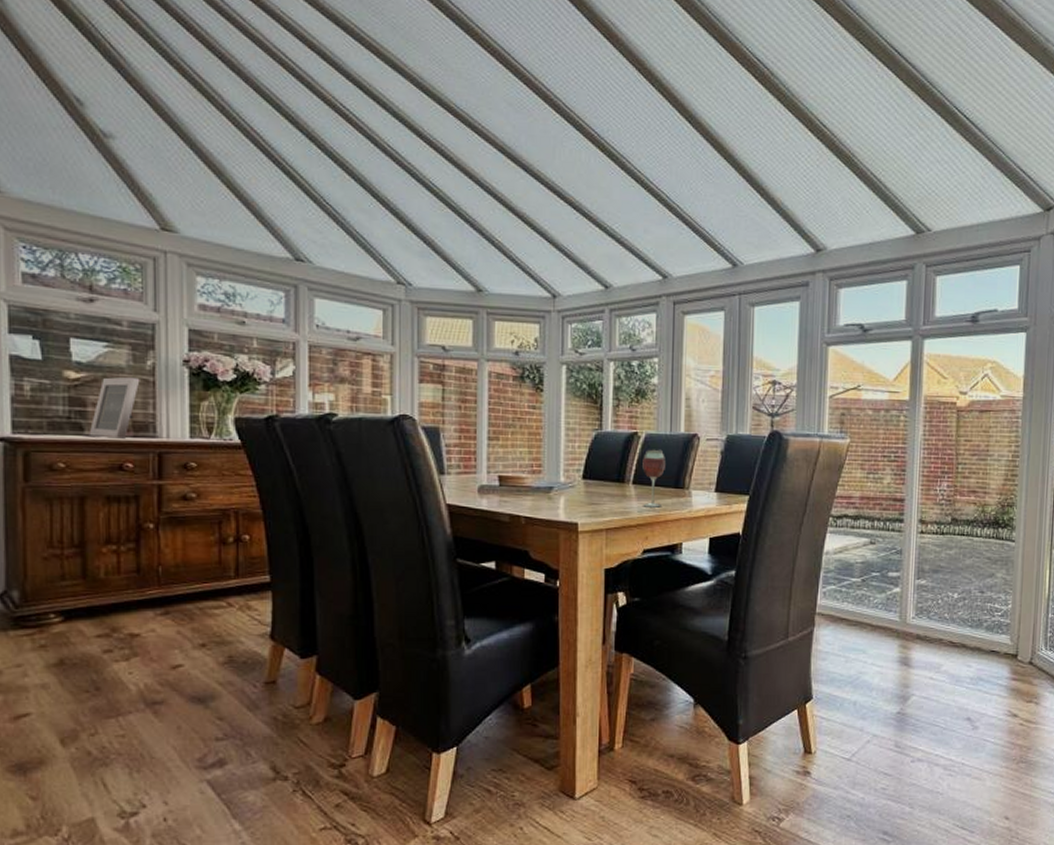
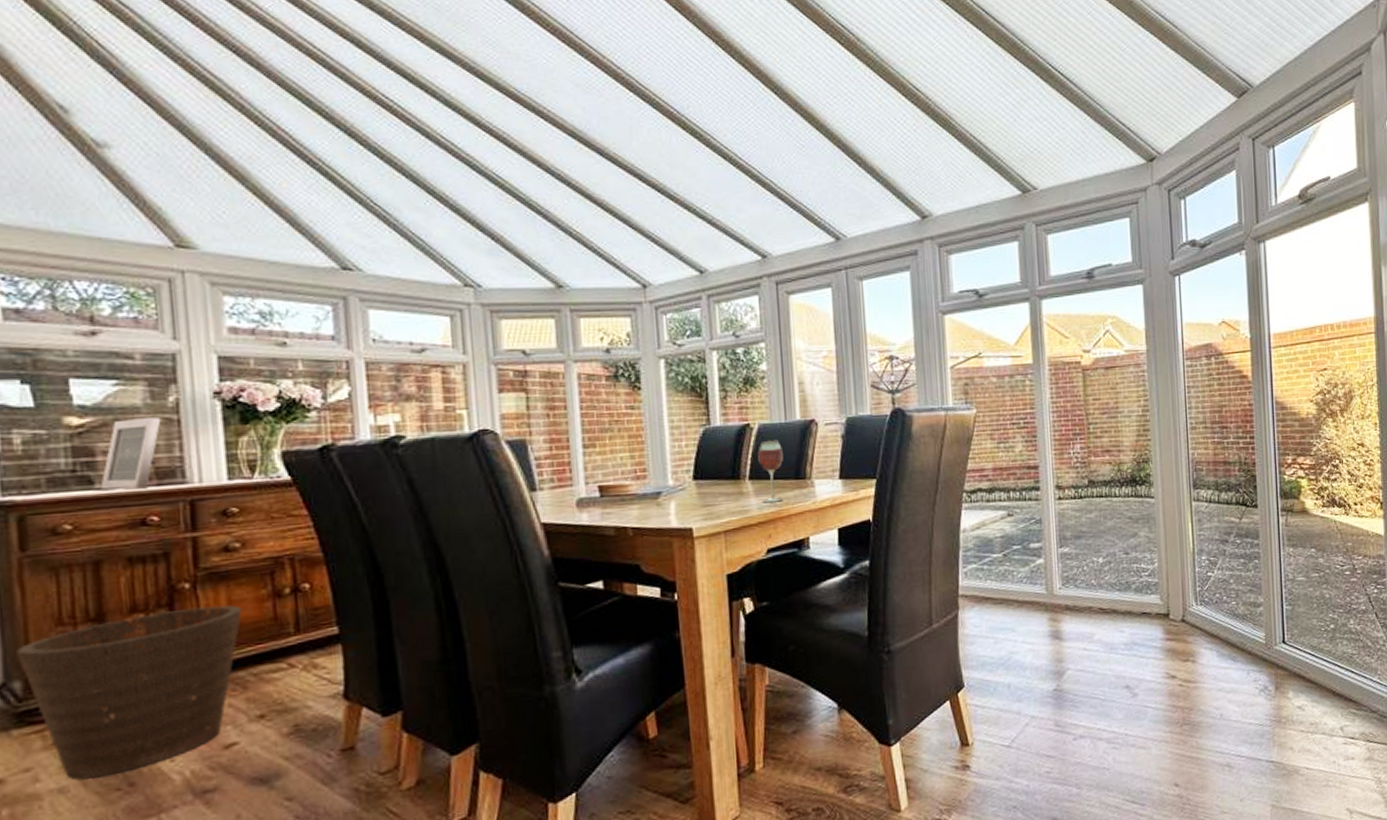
basket: none [17,545,194,680] -> present [17,604,242,780]

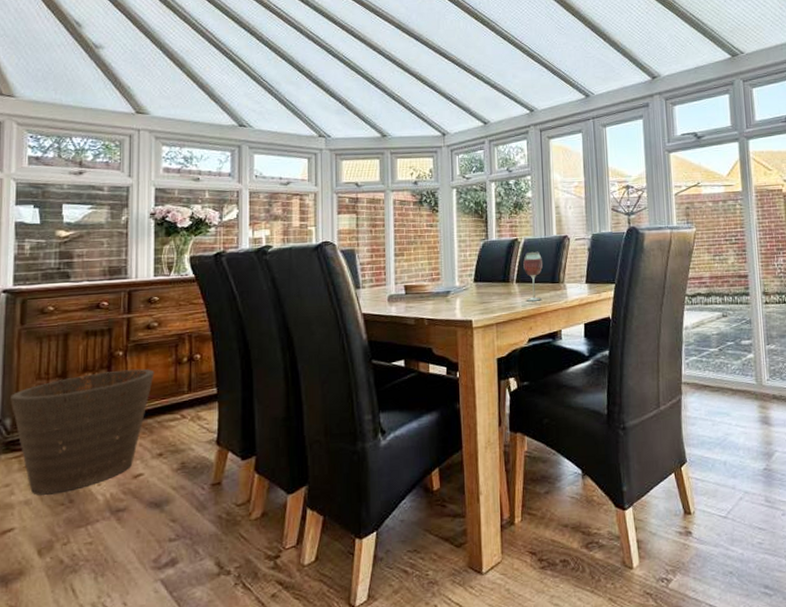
picture frame: present [100,416,162,491] -> none [74,230,116,283]

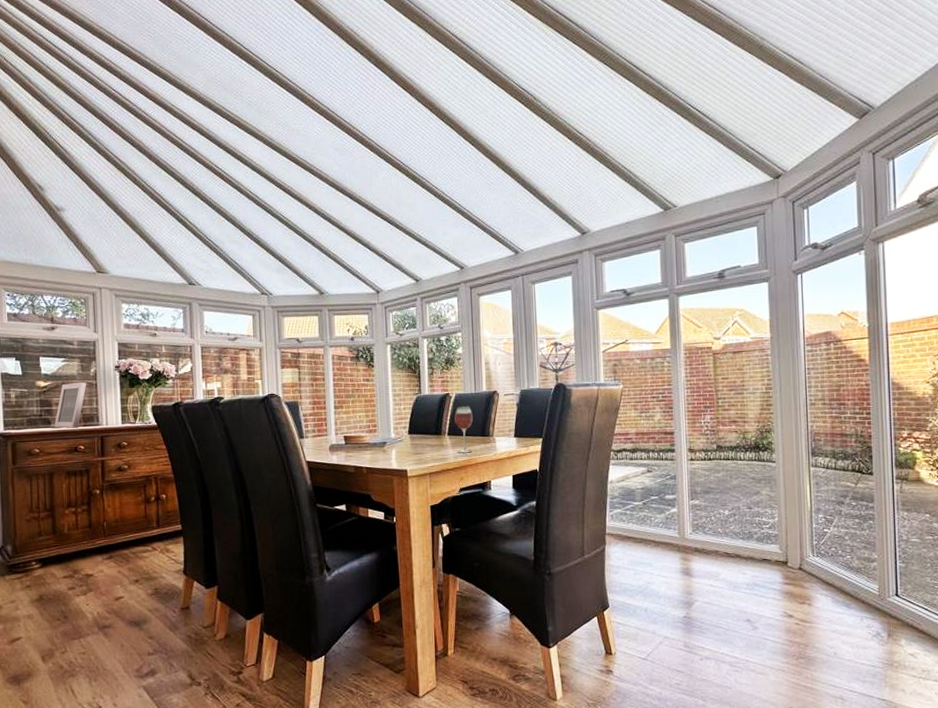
basket: present [10,368,154,495] -> none [9,505,128,611]
picture frame: none [74,230,116,283] -> present [54,381,87,429]

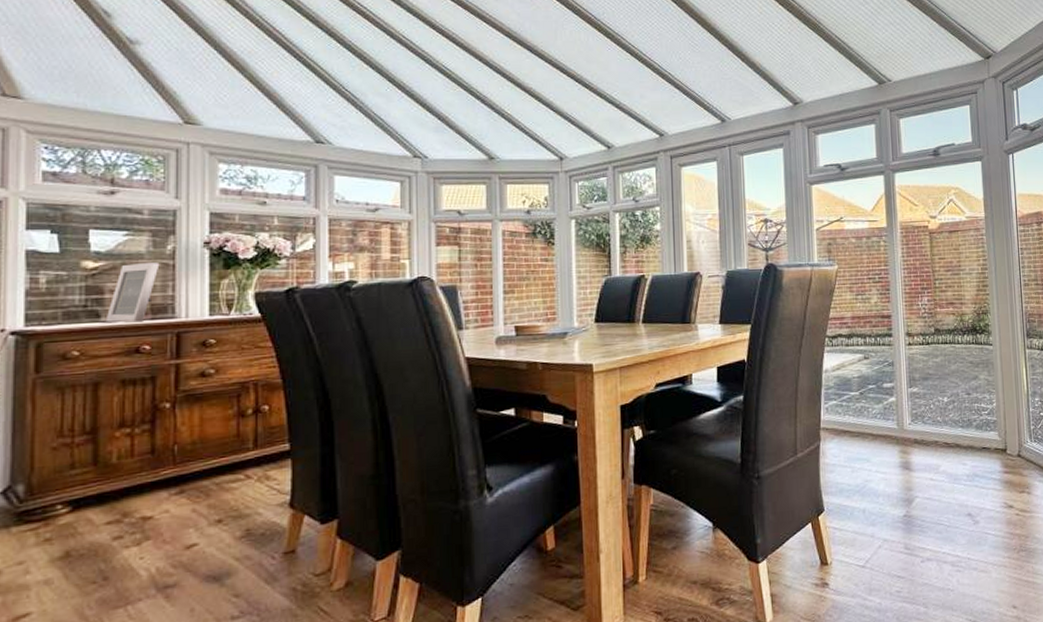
wineglass: present [454,405,473,453] -> none [650,289,672,344]

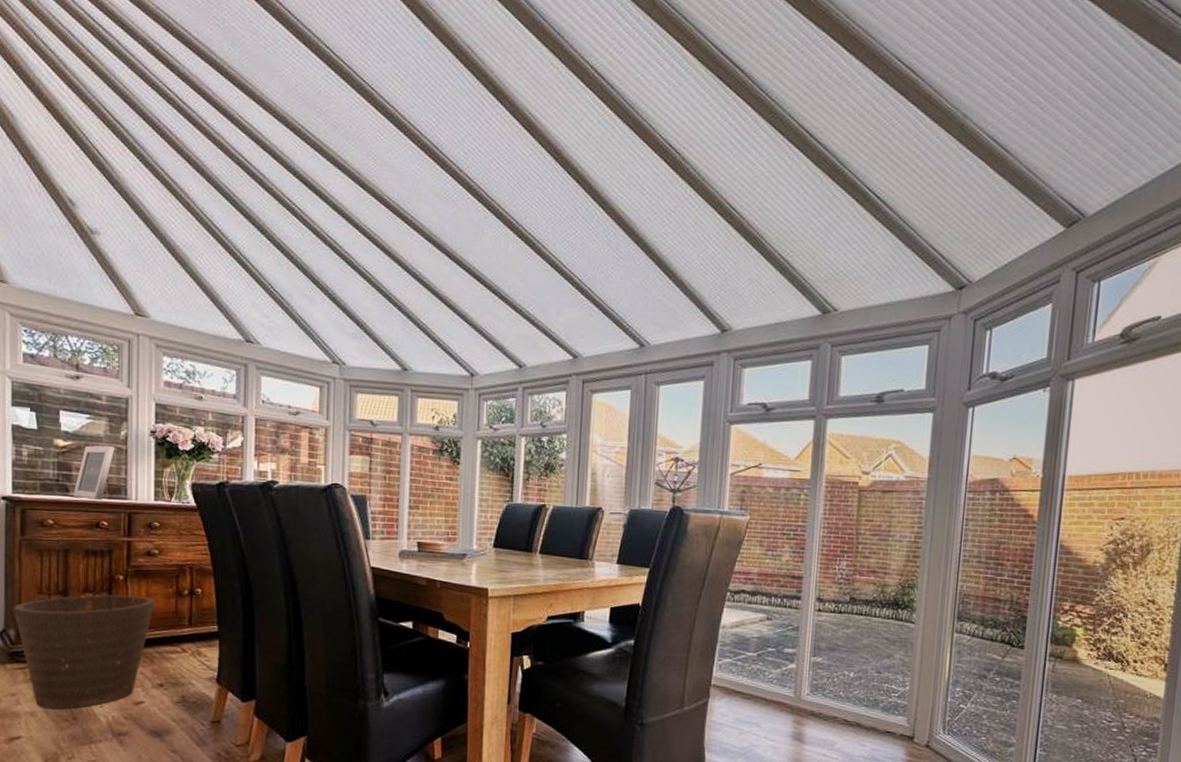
basket: none [23,422,211,573] -> present [14,594,155,710]

